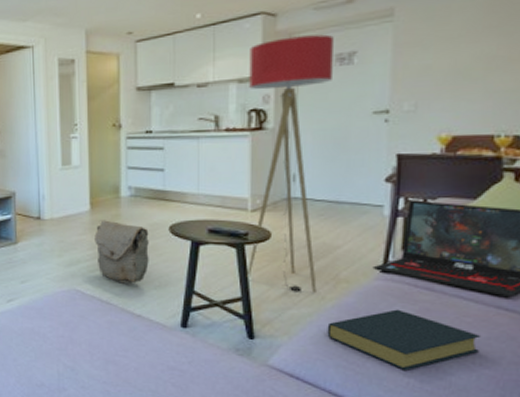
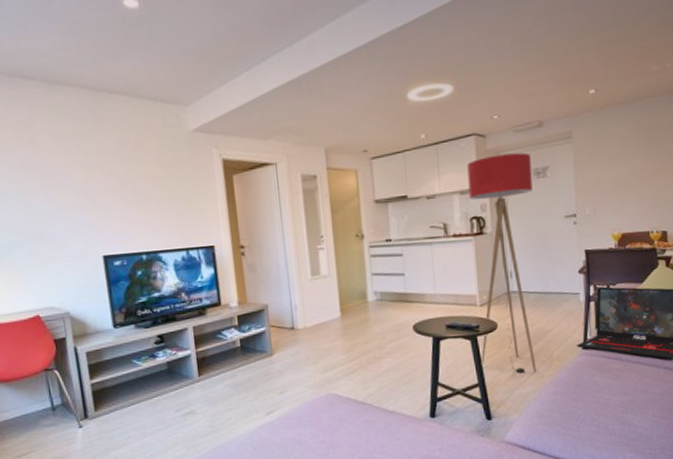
bag: present [94,220,149,285] -> none [346,324,398,384]
hardback book: present [327,309,482,370] -> none [547,378,657,430]

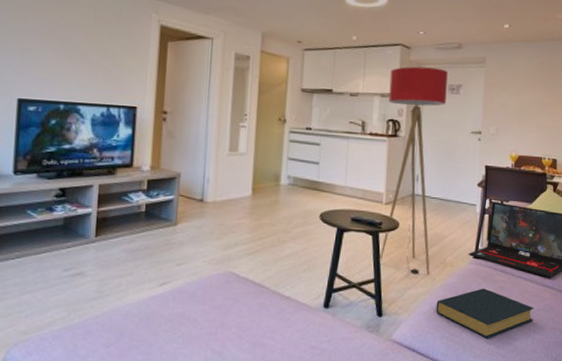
hardback book: none [547,378,657,430] -> present [436,288,535,338]

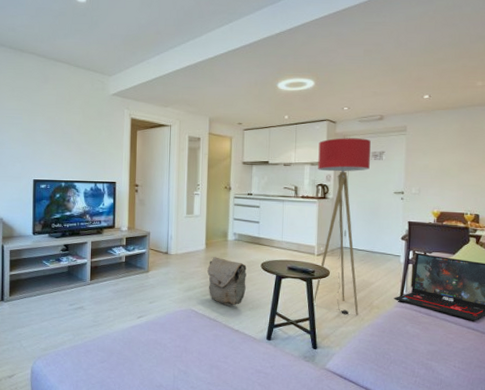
bag: none [253,205,302,268] -> present [207,257,247,307]
hardback book: present [436,288,535,338] -> none [365,328,459,372]

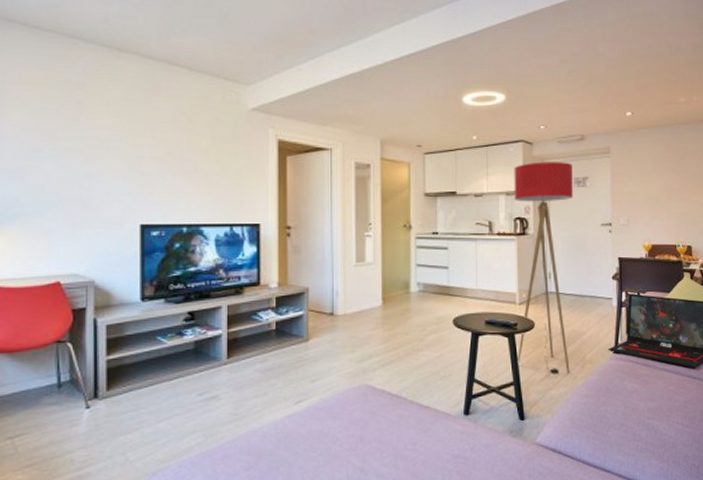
bag: present [207,257,247,307] -> none [386,314,436,377]

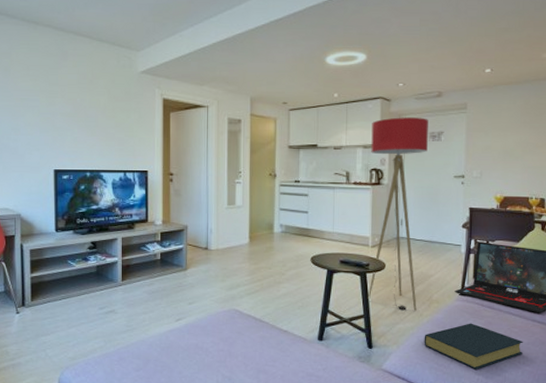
hardback book: none [579,383,681,435] -> present [424,323,524,370]

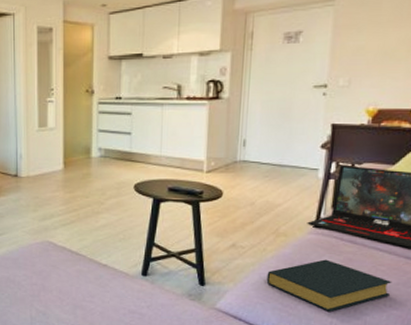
floor lamp: present [367,117,428,311] -> none [200,14,283,245]

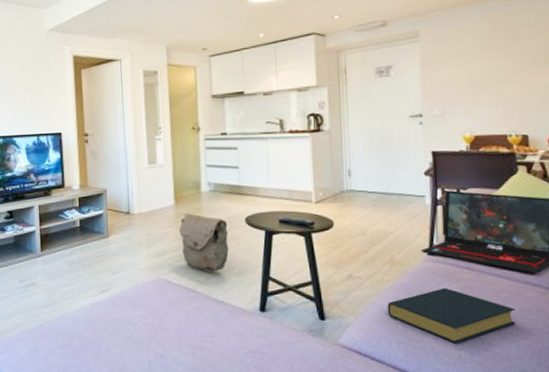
bag: none [67,178,116,238] -> present [179,213,229,273]

